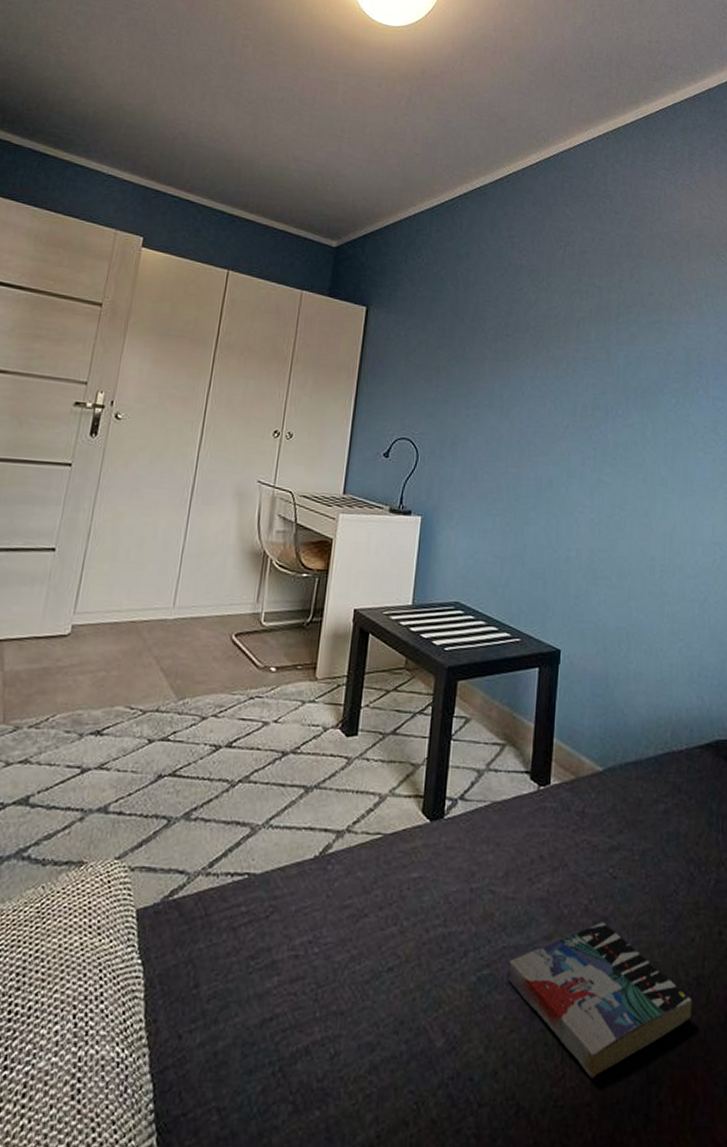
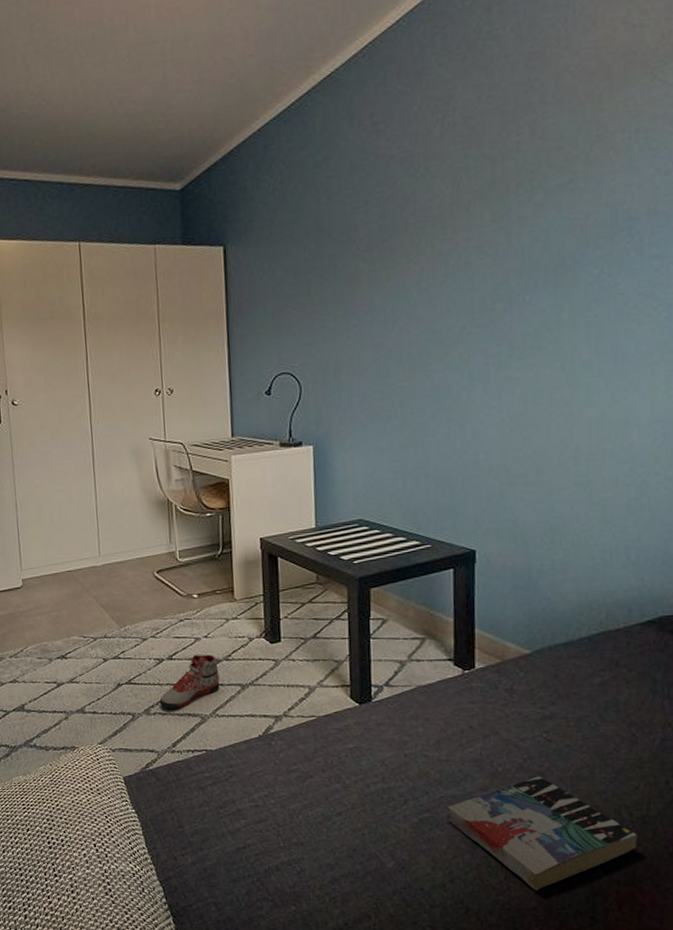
sneaker: none [204,744,283,813] -> present [159,654,220,708]

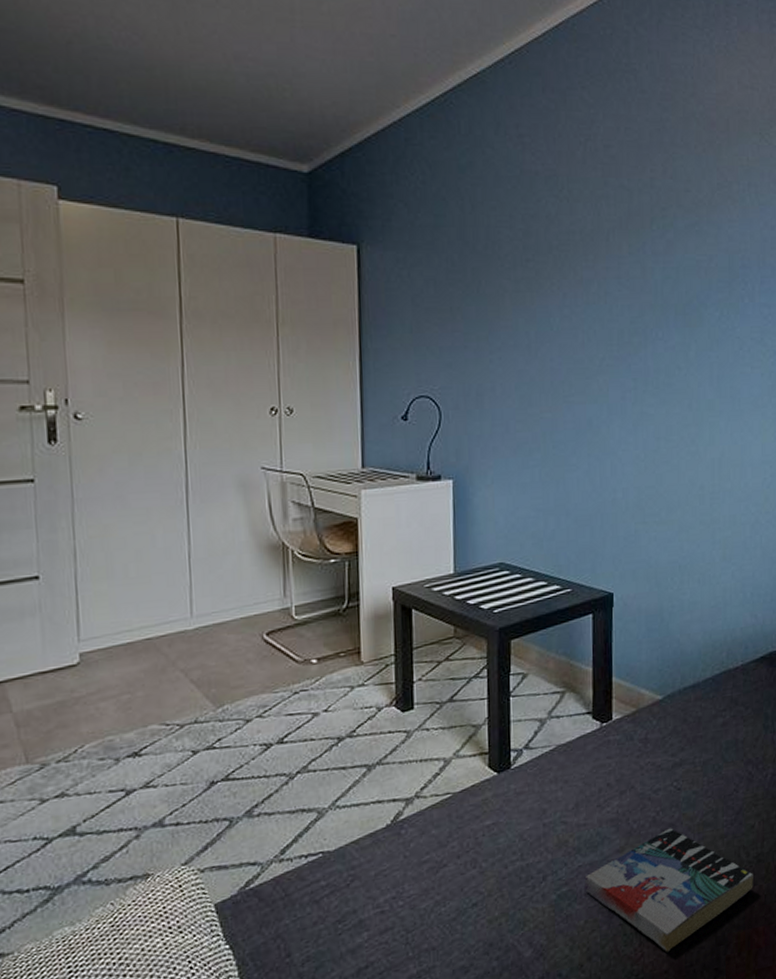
sneaker: present [159,654,220,708] -> none [265,732,342,806]

